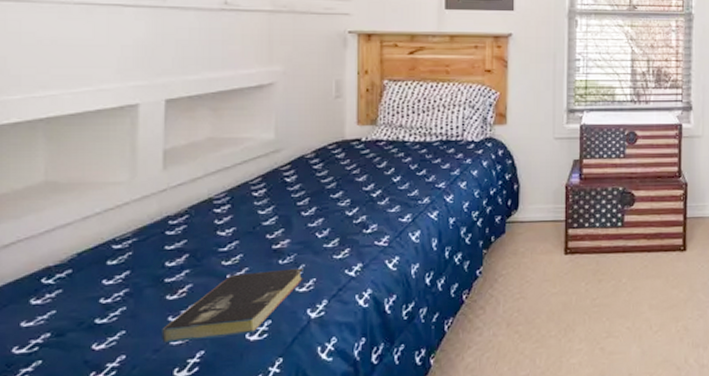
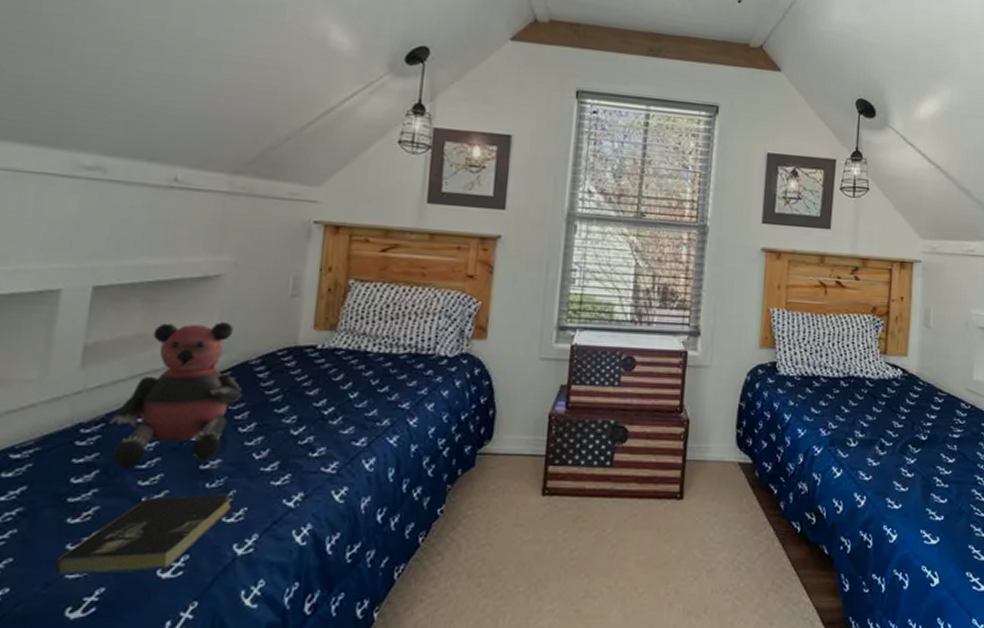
bear: none [192,124,301,251] -> present [109,322,242,467]

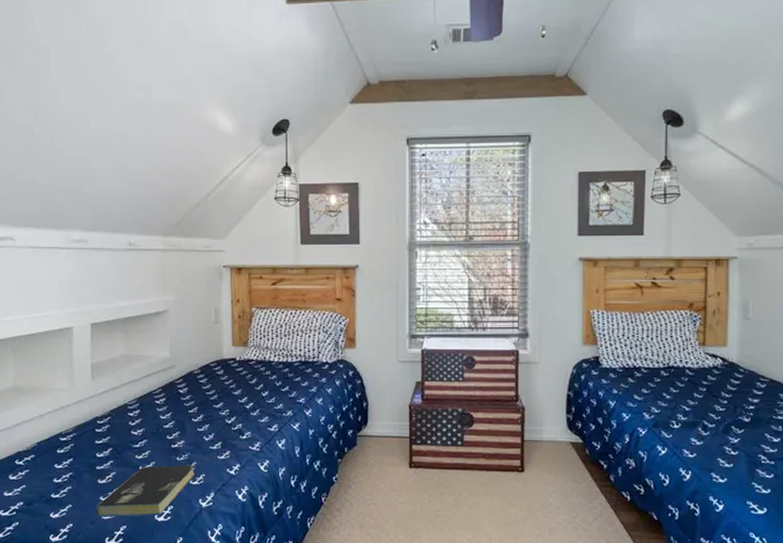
bear: present [109,322,242,467] -> none [113,344,191,446]

